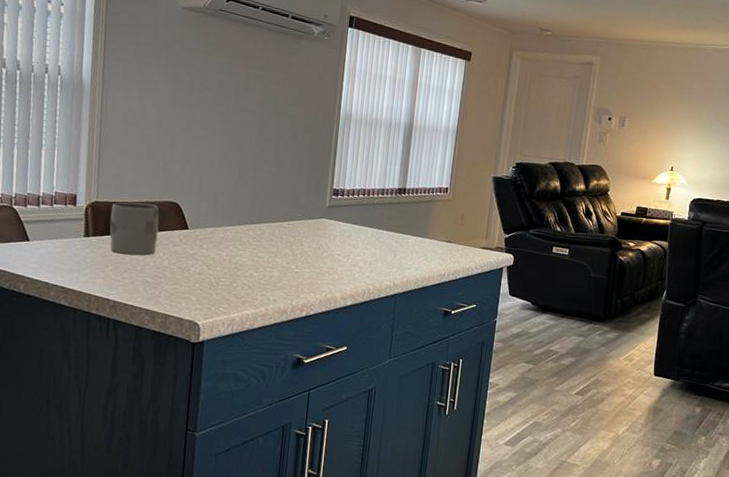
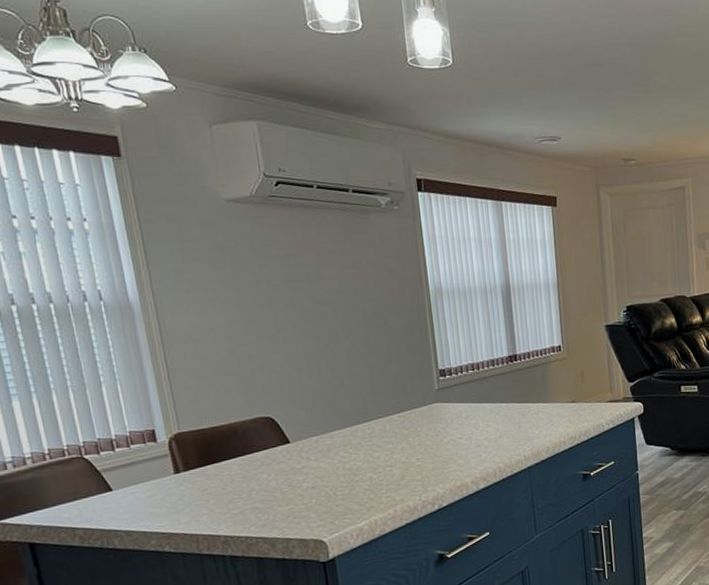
mug: present [109,202,160,256] -> none [197,424,260,485]

